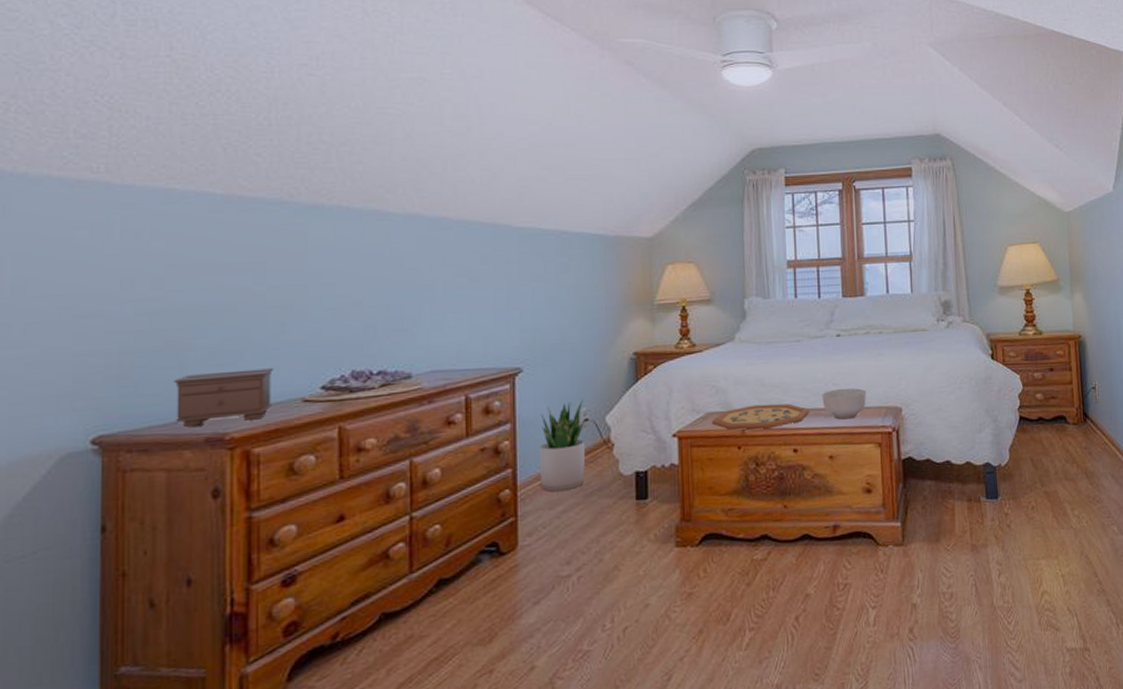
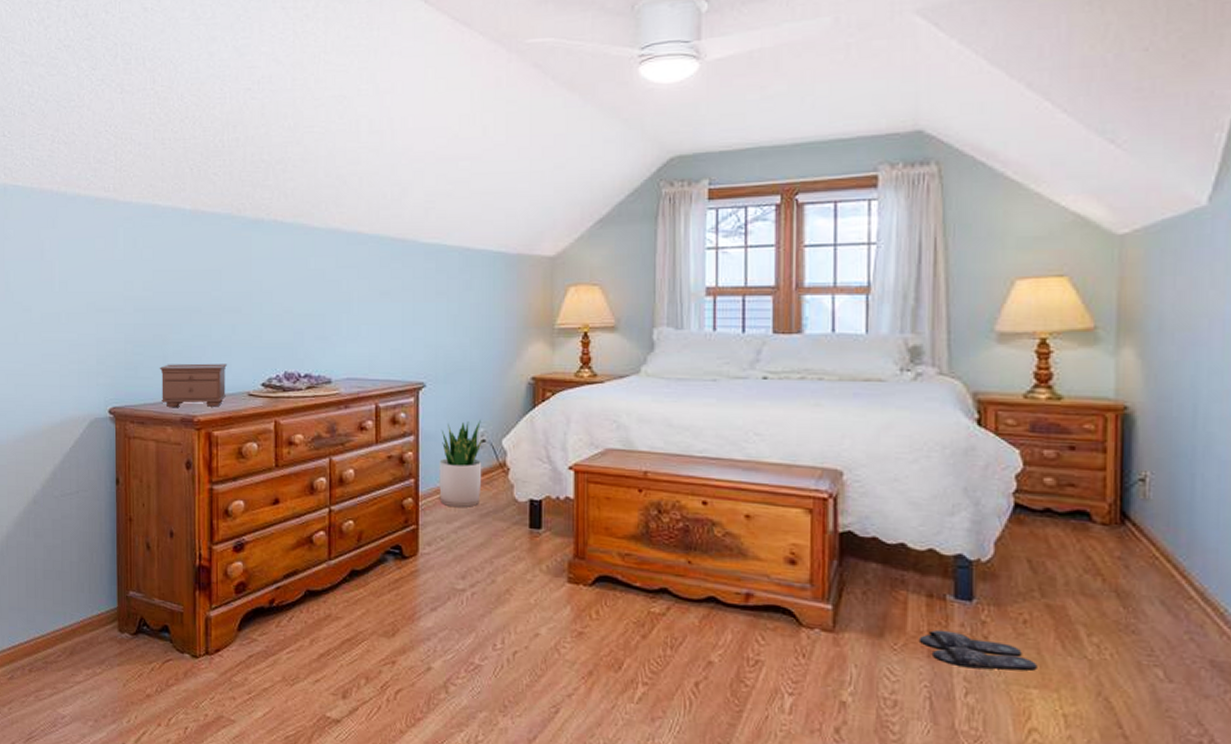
decorative tray: present [712,403,809,430] -> none [611,446,724,475]
bowl: present [822,388,867,420] -> none [740,439,798,476]
slippers: none [964,526,1043,554] -> present [918,629,1038,671]

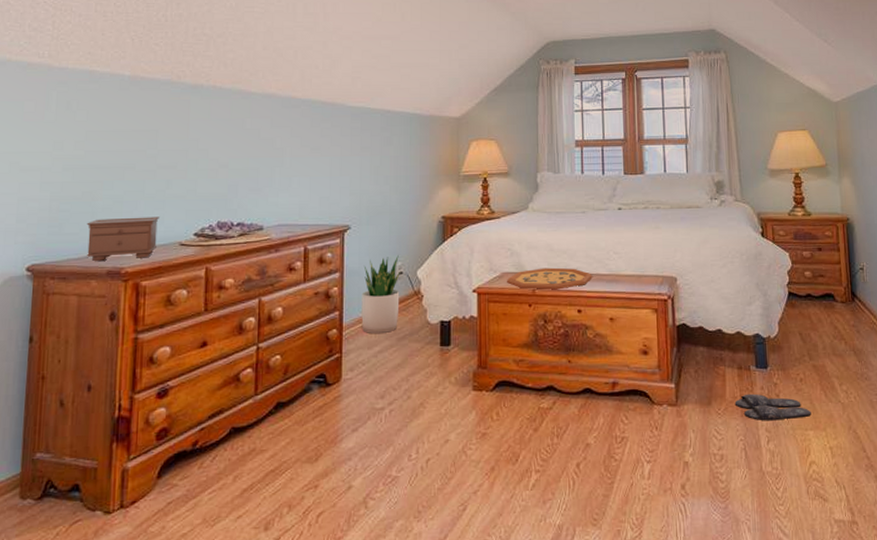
decorative tray: none [611,446,724,475] -> present [507,267,592,290]

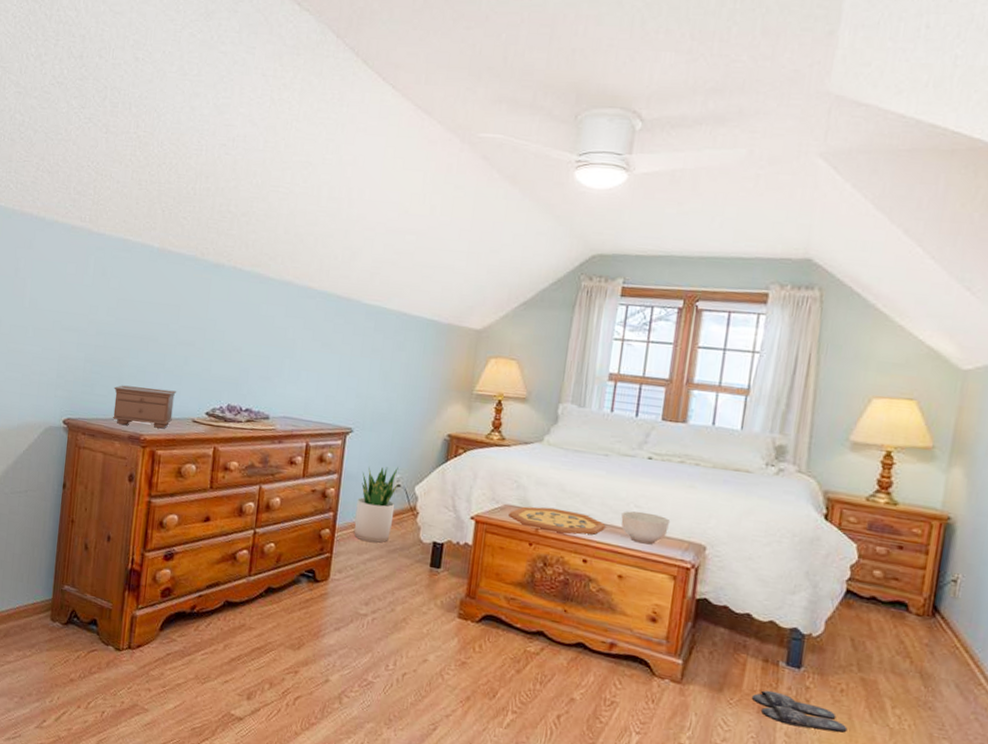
bowl: none [604,257,645,285] -> present [621,511,671,545]

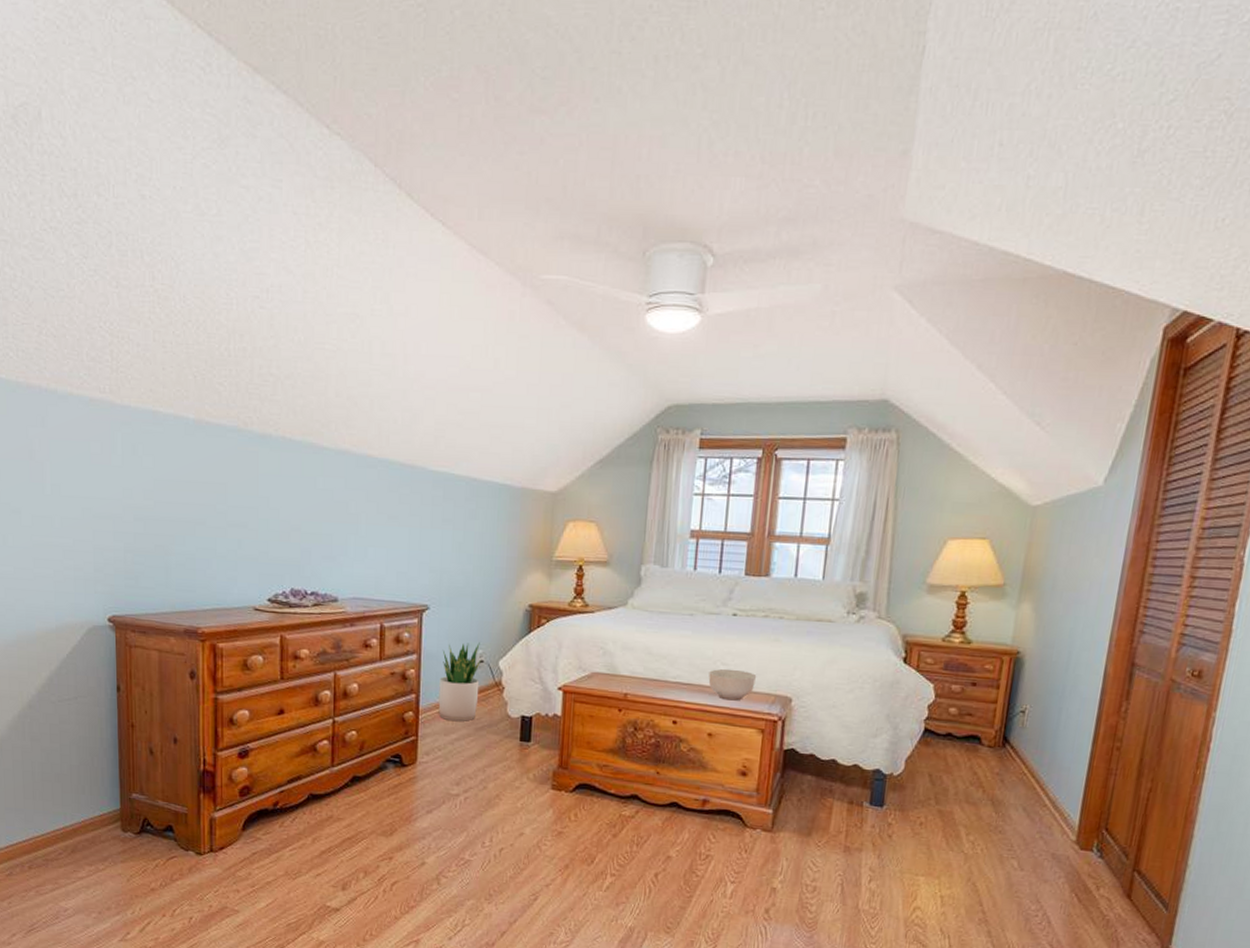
jewelry box: present [113,385,176,429] -> none [161,575,232,620]
decorative tray: present [509,506,606,535] -> none [596,671,694,697]
slippers: present [751,690,848,733] -> none [838,830,926,862]

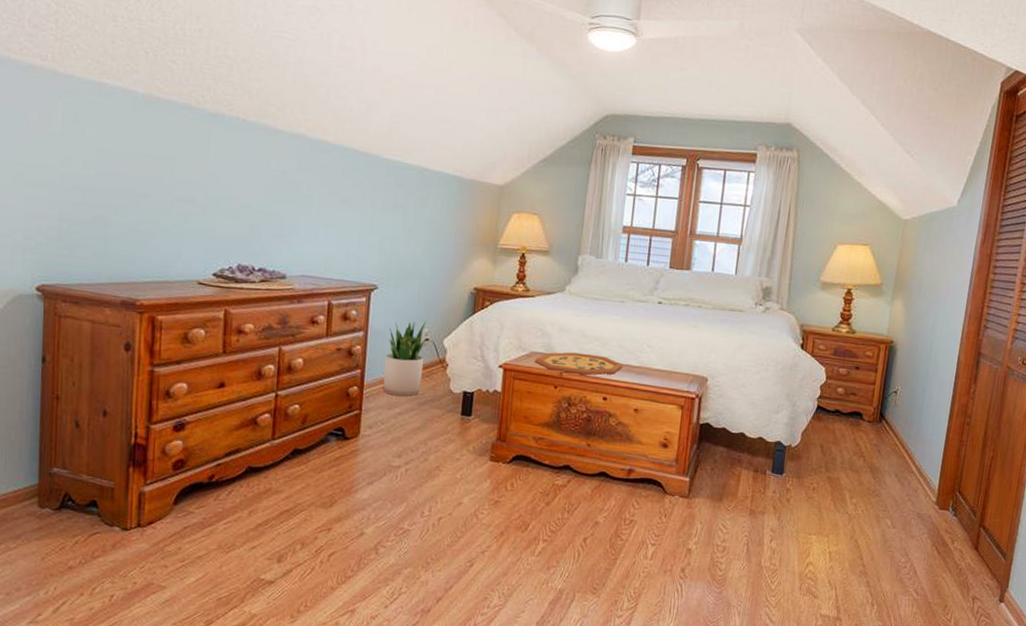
decorative tray: none [596,671,694,697] -> present [535,352,623,376]
bowl: present [708,669,757,701] -> none [635,351,678,380]

